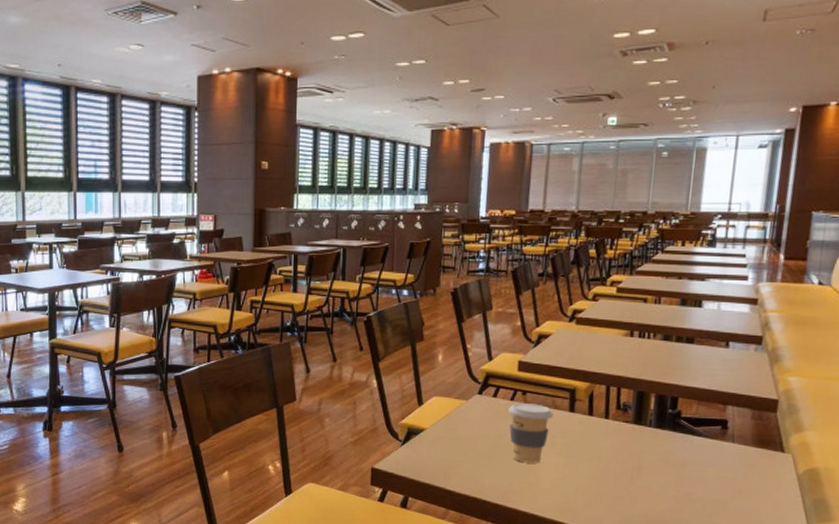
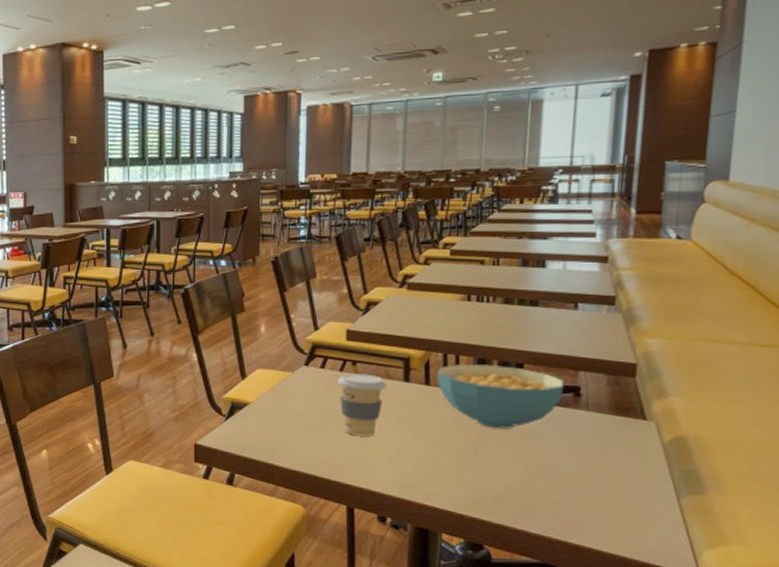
cereal bowl: none [599,396,715,459] -> present [436,364,565,429]

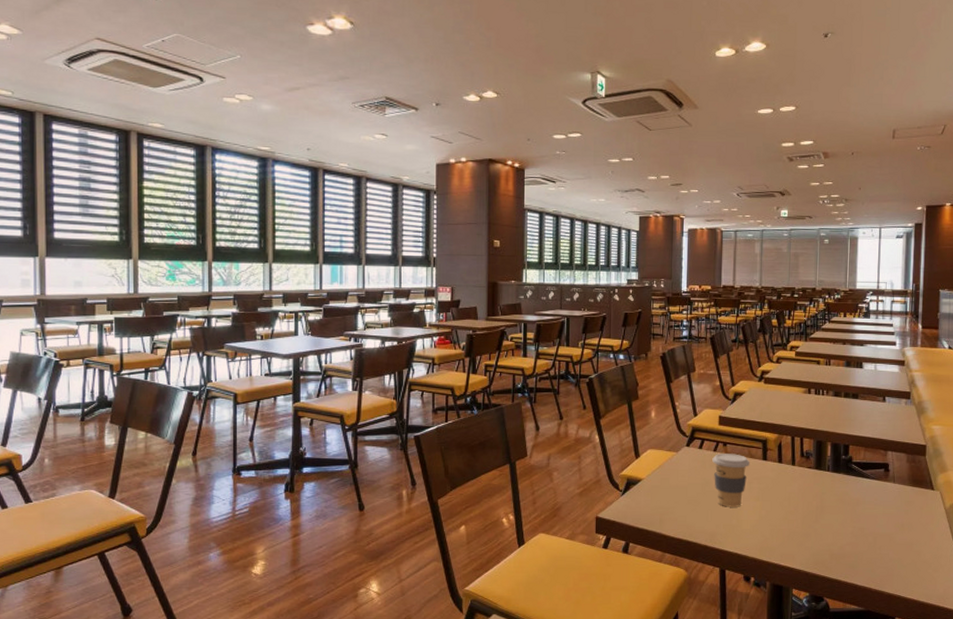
cereal bowl: present [436,364,565,429] -> none [787,446,878,499]

